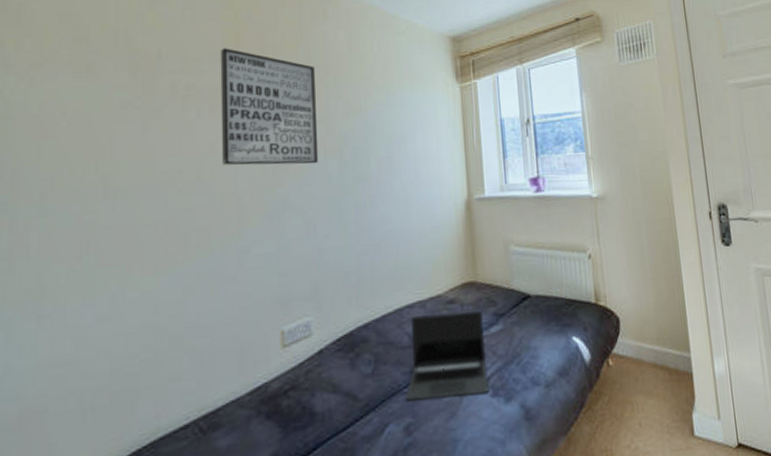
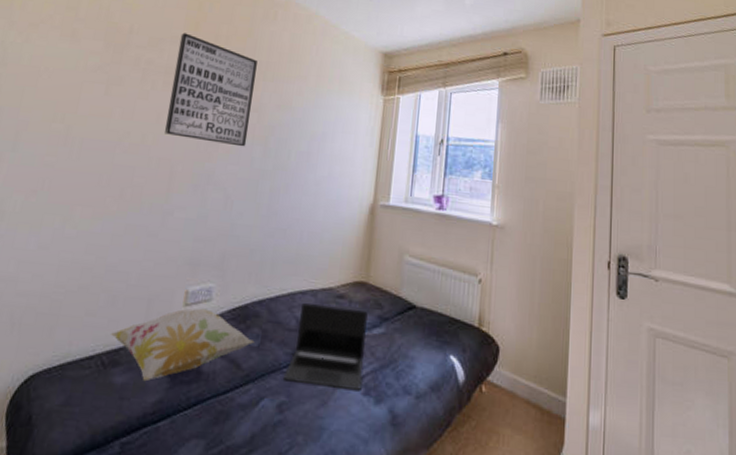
decorative pillow: none [203,345,367,437] -> present [110,308,254,380]

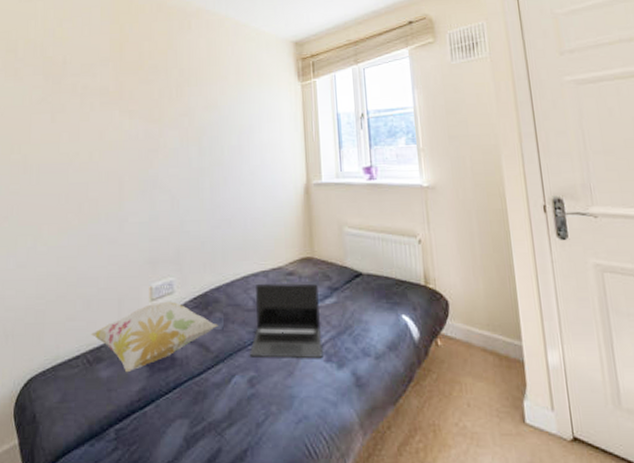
wall art: present [164,32,257,147] -> none [107,55,182,150]

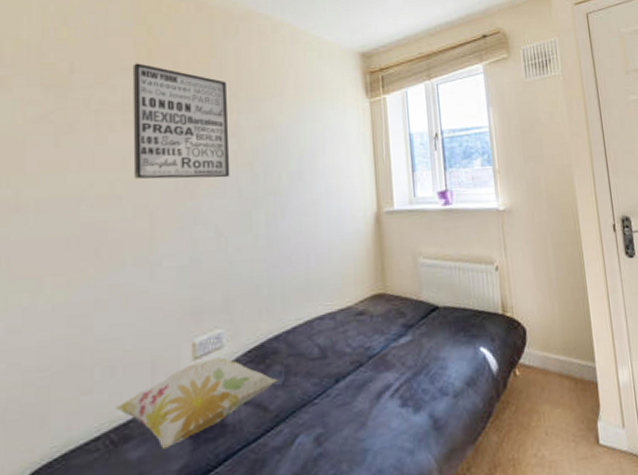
wall art: none [107,55,182,150] -> present [132,63,230,179]
laptop: present [250,282,323,359] -> none [316,322,398,412]

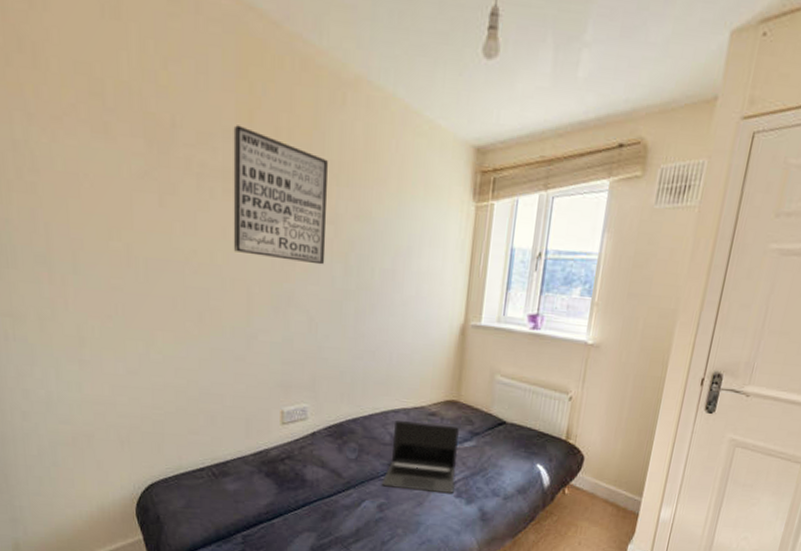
decorative pillow: present [114,357,278,448] -> none [215,426,352,487]
laptop: none [316,322,398,412] -> present [382,421,459,494]

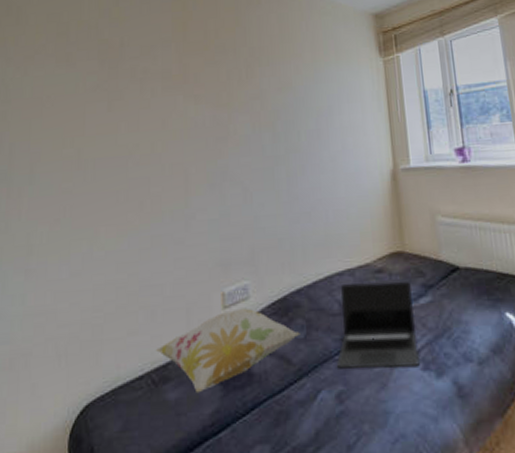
decorative pillow: none [215,426,352,487] -> present [155,308,300,392]
wall art: present [233,125,328,265] -> none [170,35,254,139]

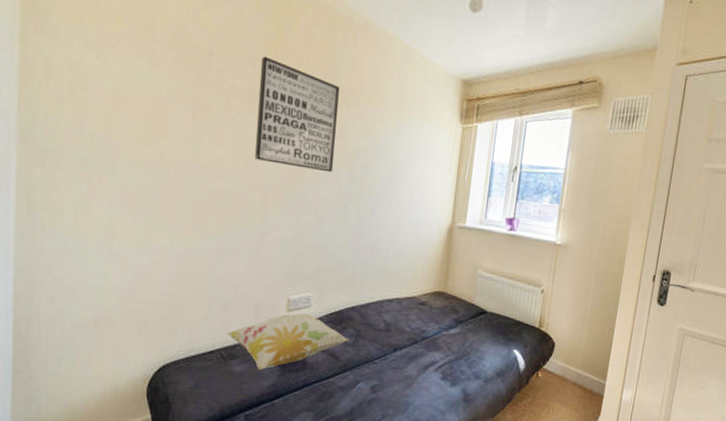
wall art: none [170,35,254,139] -> present [254,56,339,173]
laptop: present [337,280,420,370] -> none [376,309,446,377]

